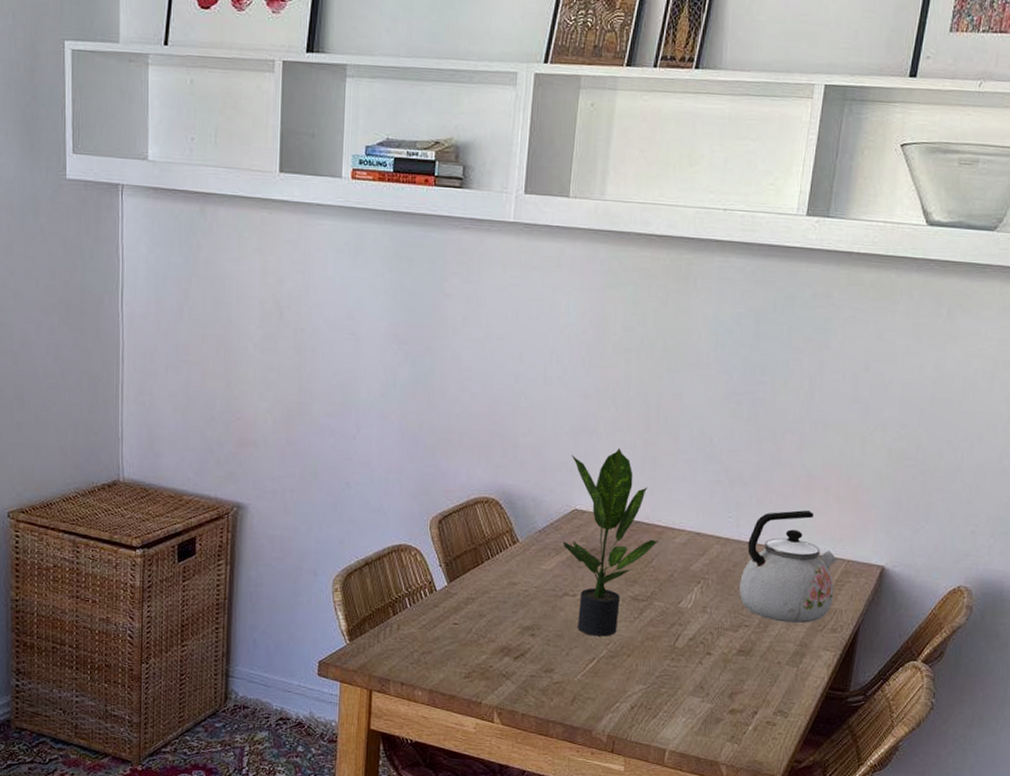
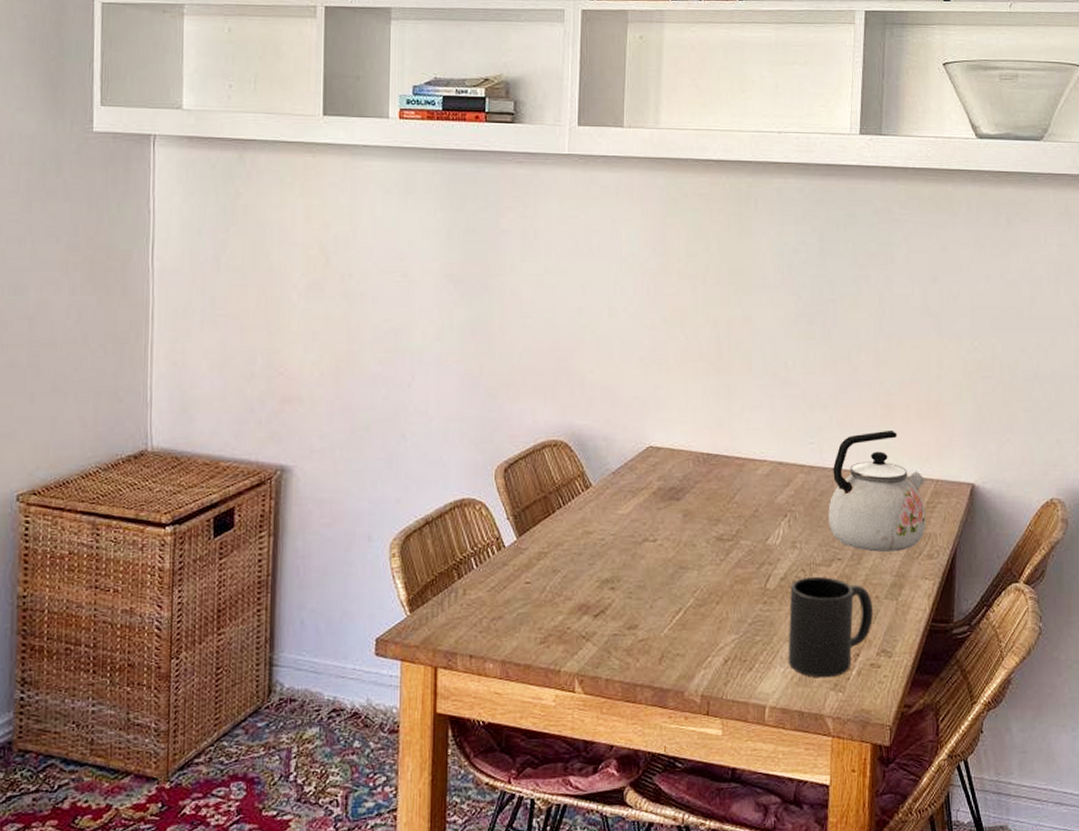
potted plant: present [562,447,660,637] -> none [638,377,741,584]
mug: none [690,639,774,730] -> present [788,576,873,678]

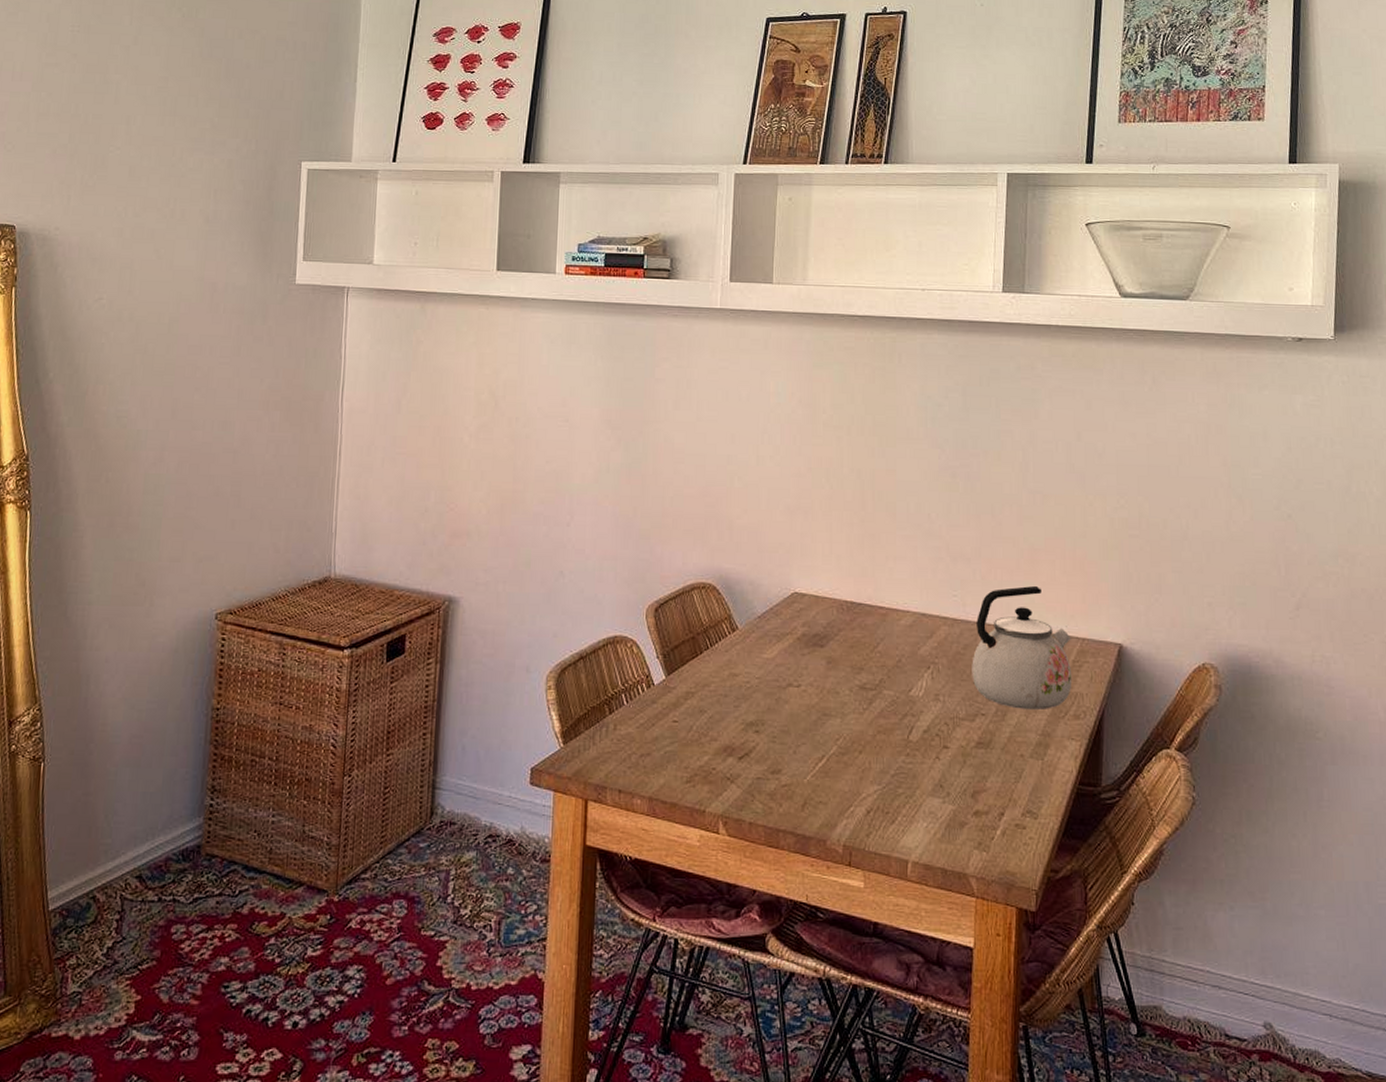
mug: present [788,576,873,678] -> none [931,730,1018,836]

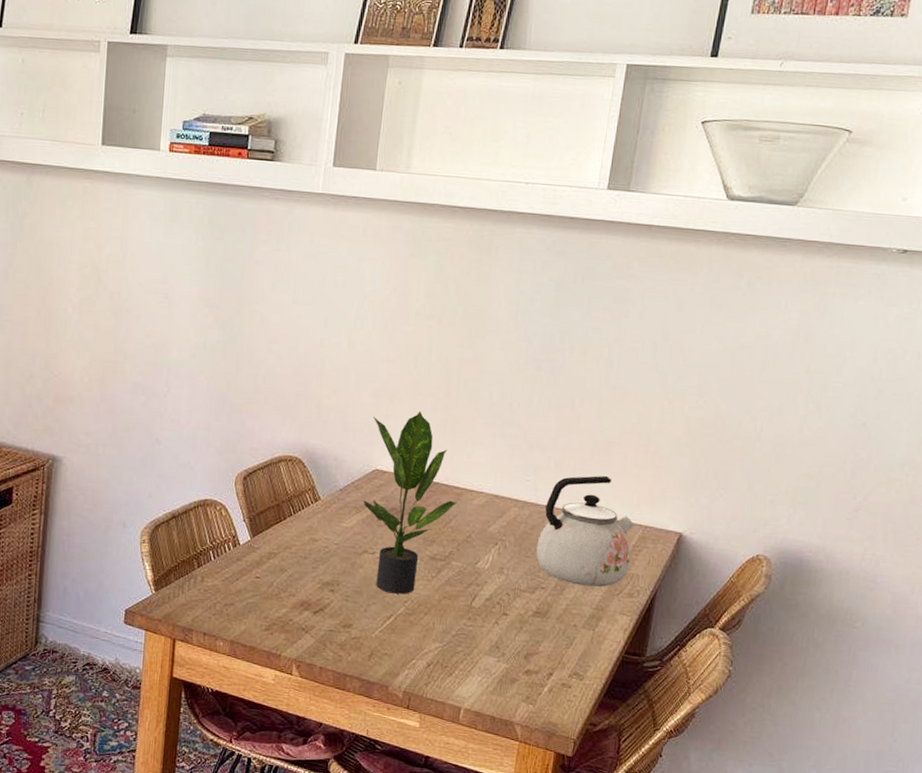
potted plant: none [783,526,884,731] -> present [363,410,458,594]

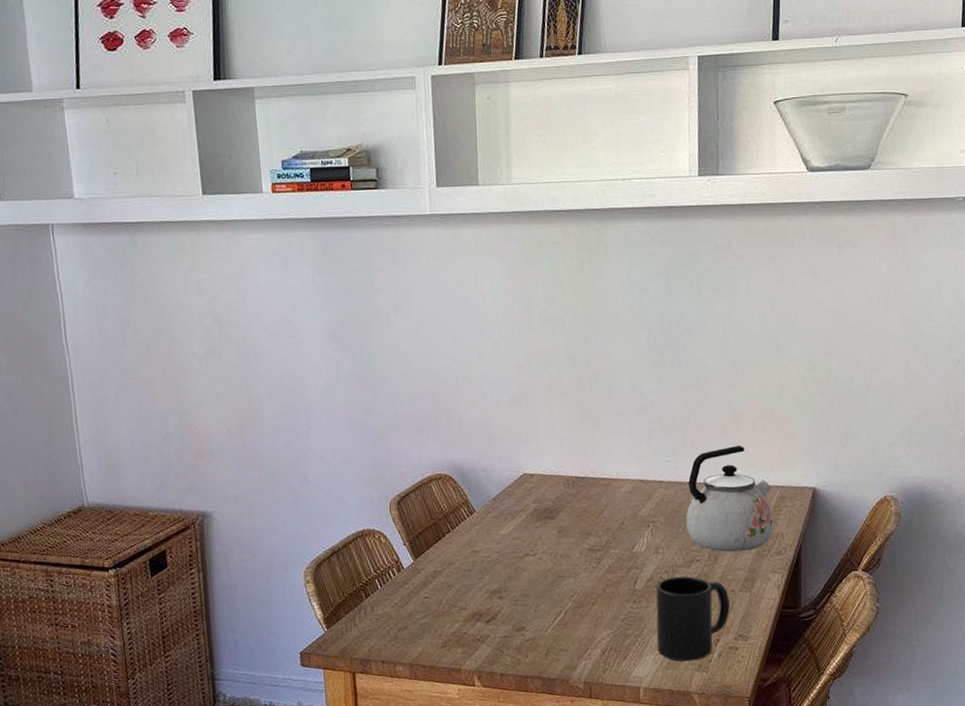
potted plant: present [363,410,458,594] -> none [514,411,607,591]
mug: none [485,600,570,691] -> present [656,576,730,662]

